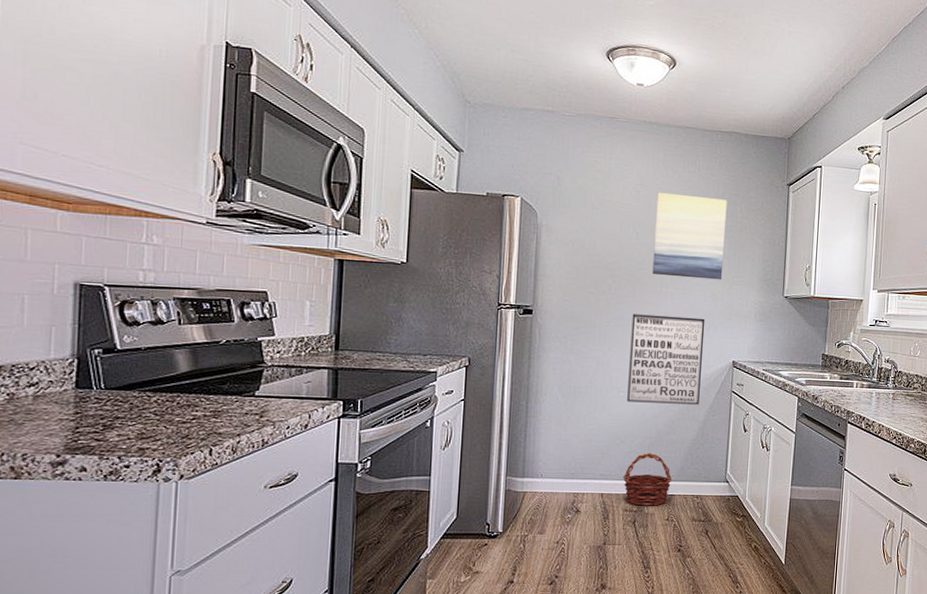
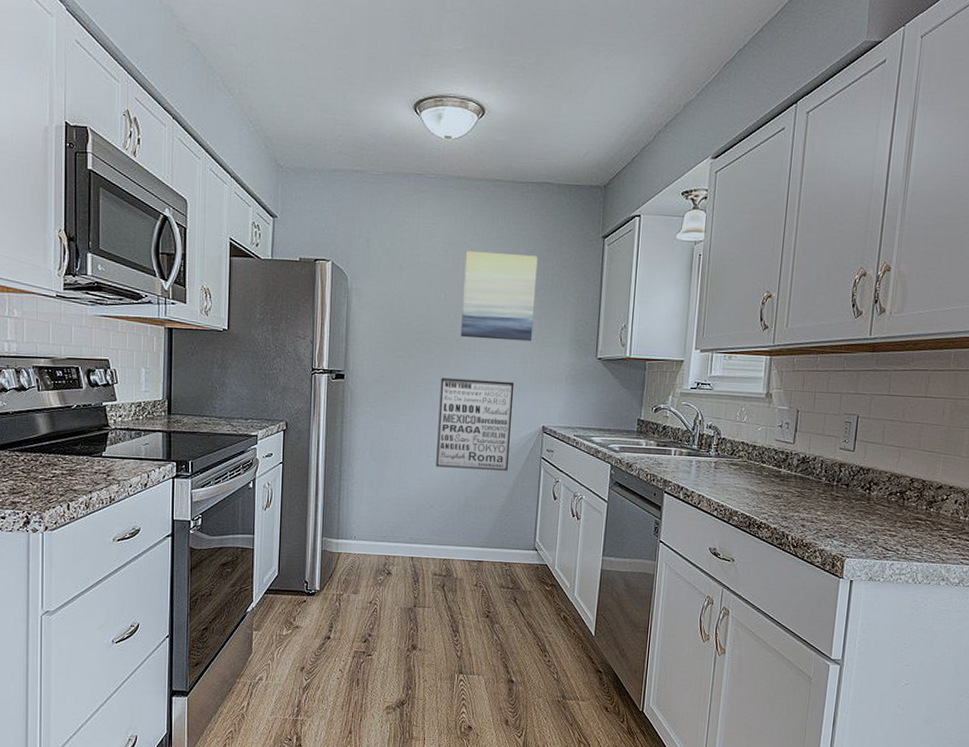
basket: present [622,452,672,506] -> none [432,517,481,571]

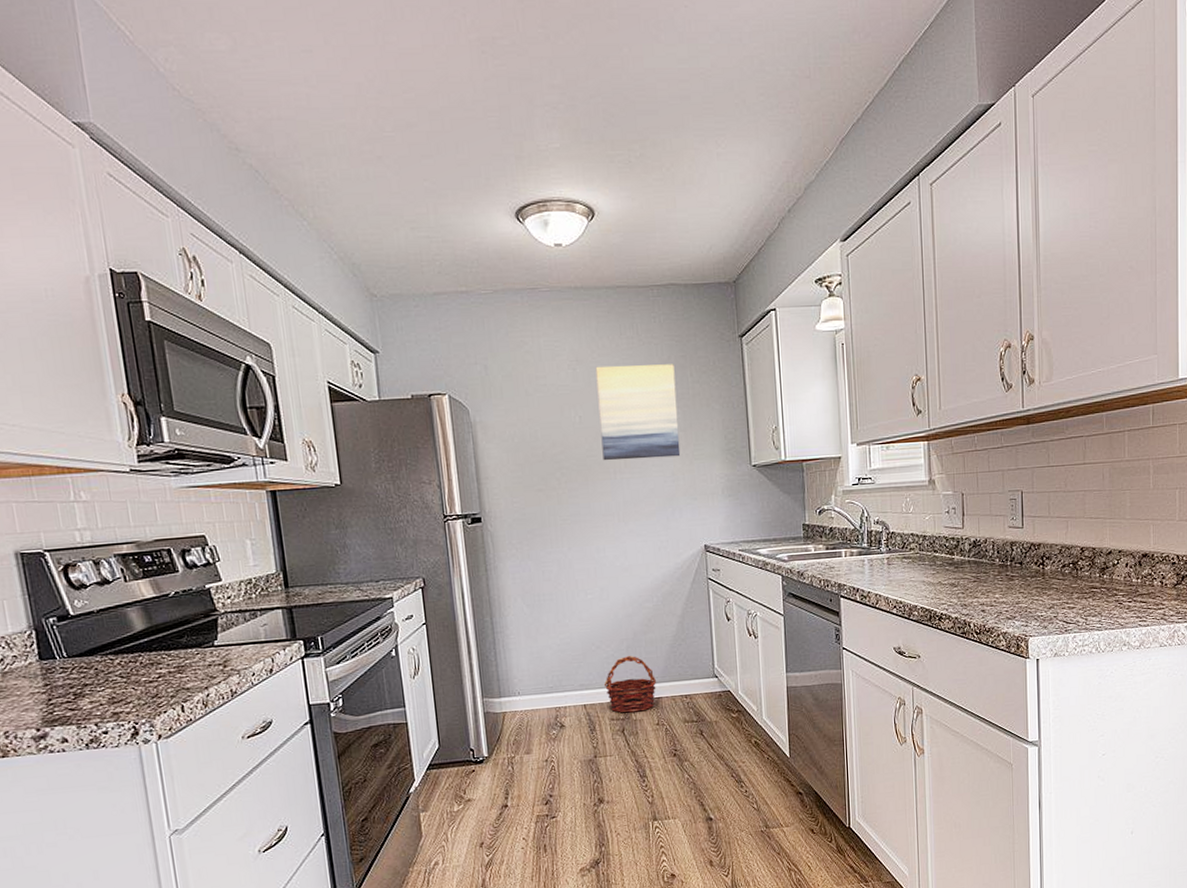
basket: none [432,517,481,571] -> present [603,655,657,713]
wall art: present [436,377,515,471] -> none [588,502,674,604]

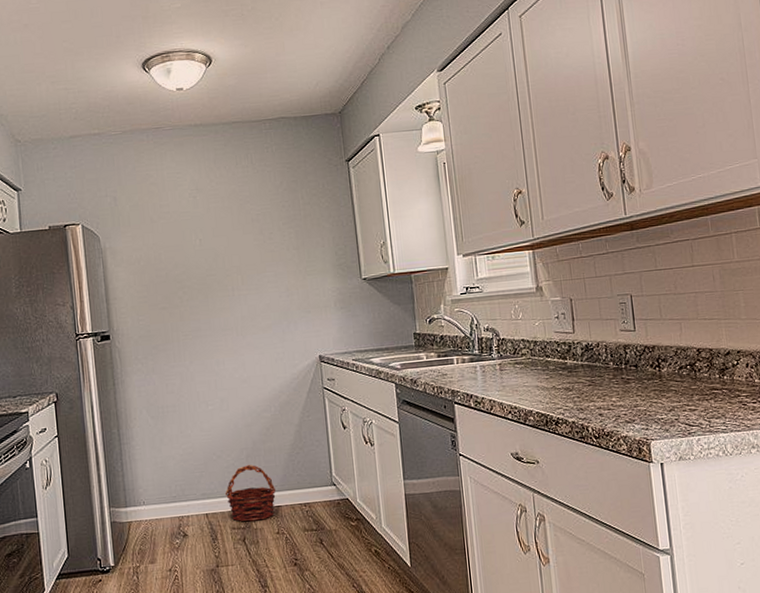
wall art: present [595,364,681,461] -> none [214,188,294,279]

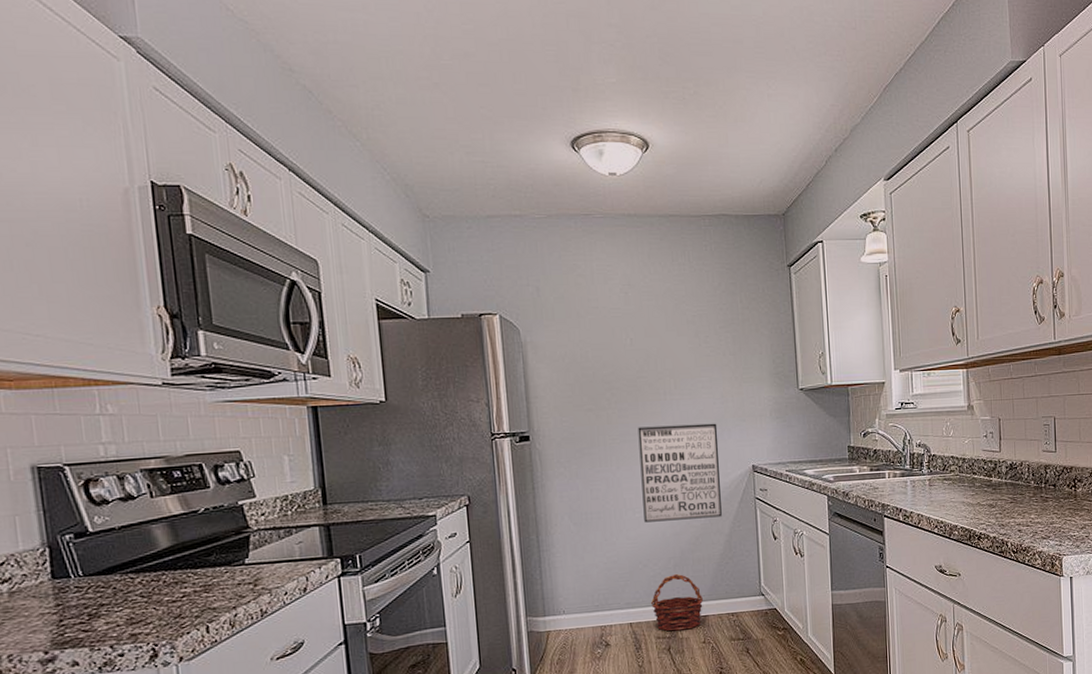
wall art: none [208,316,291,415] -> present [638,423,722,523]

